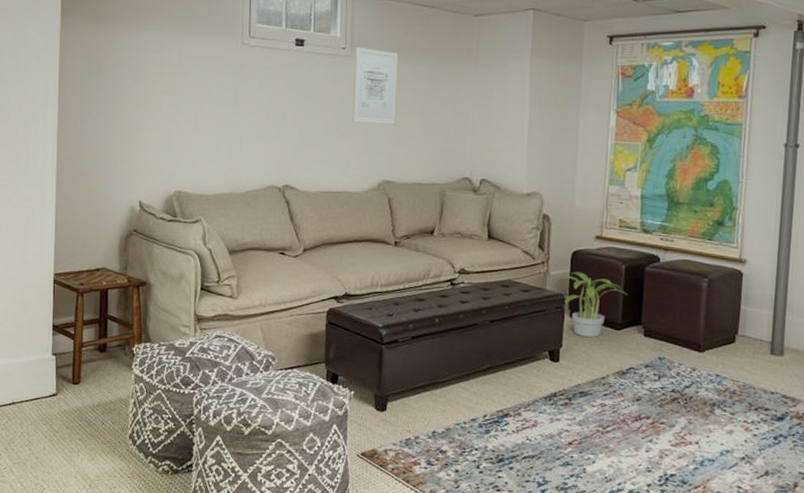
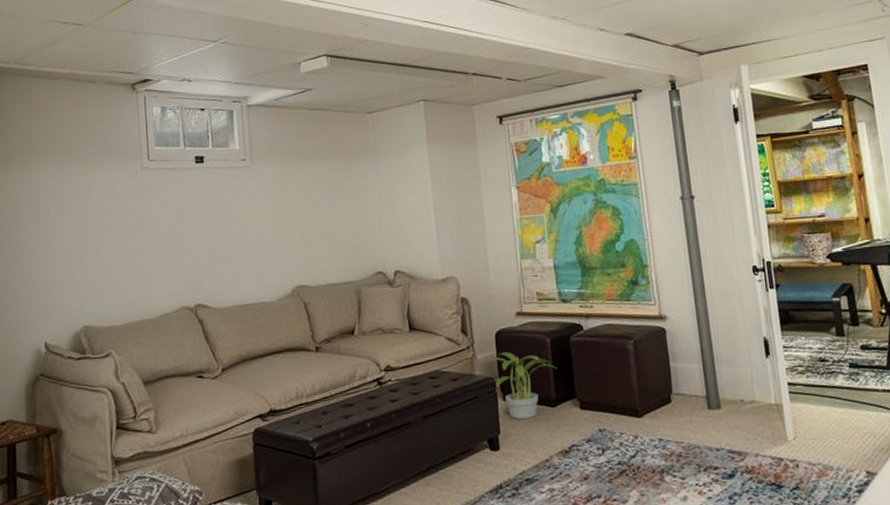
wall art: present [352,46,399,124] -> none [255,156,303,231]

